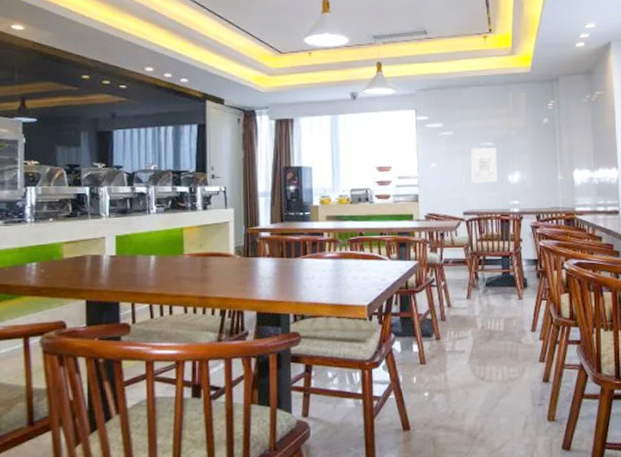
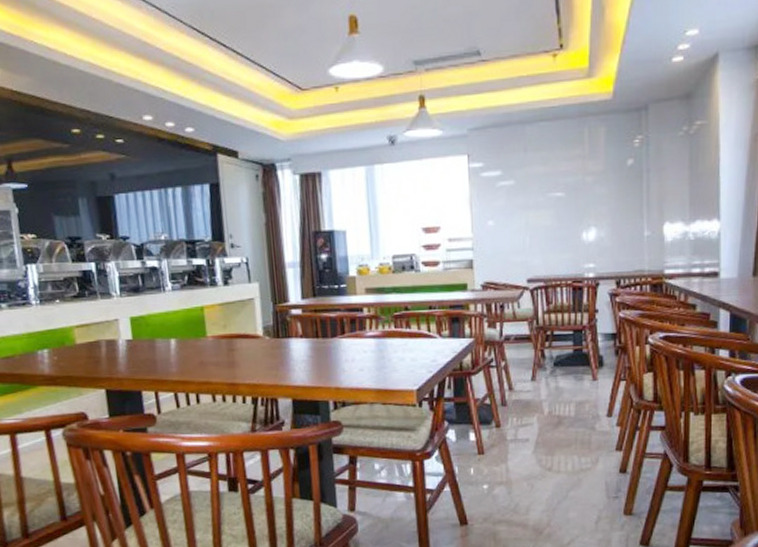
wall art: present [471,148,497,184] -> none [537,199,569,244]

